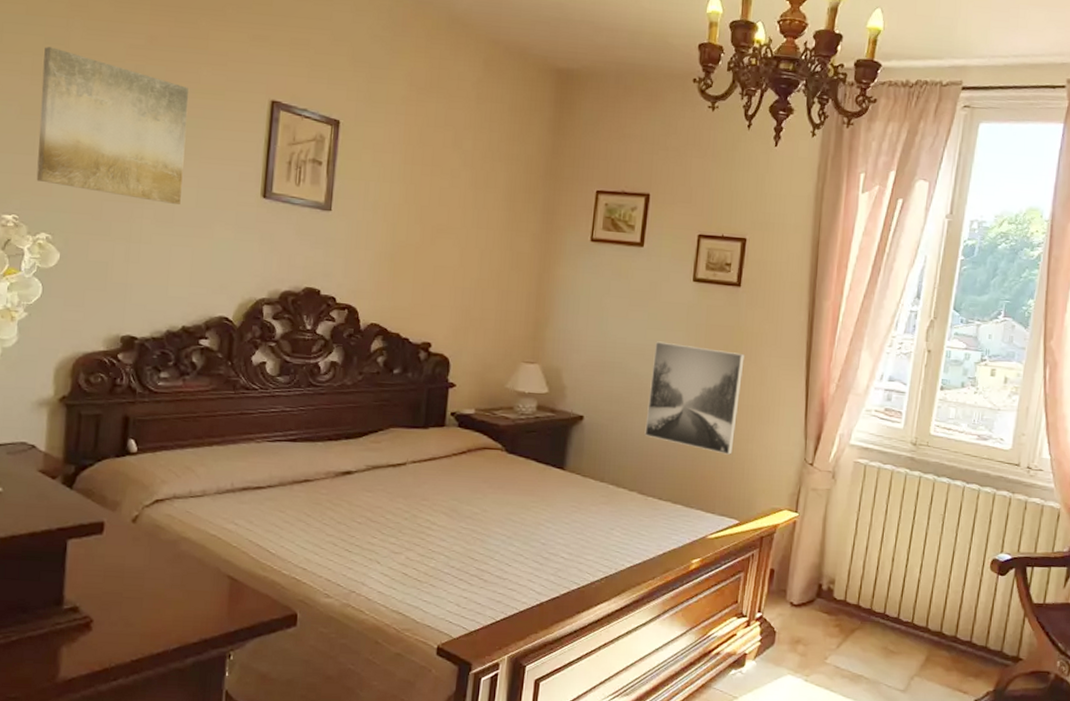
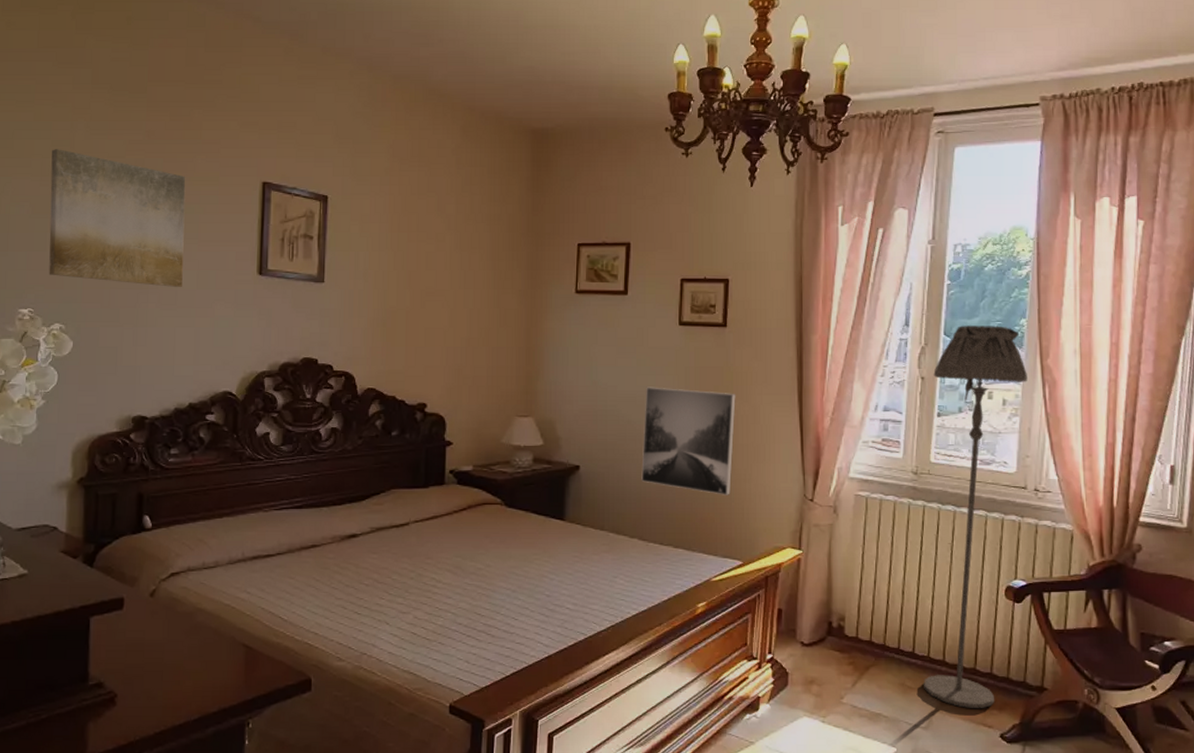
floor lamp: none [905,302,1030,675] -> present [924,326,1027,708]

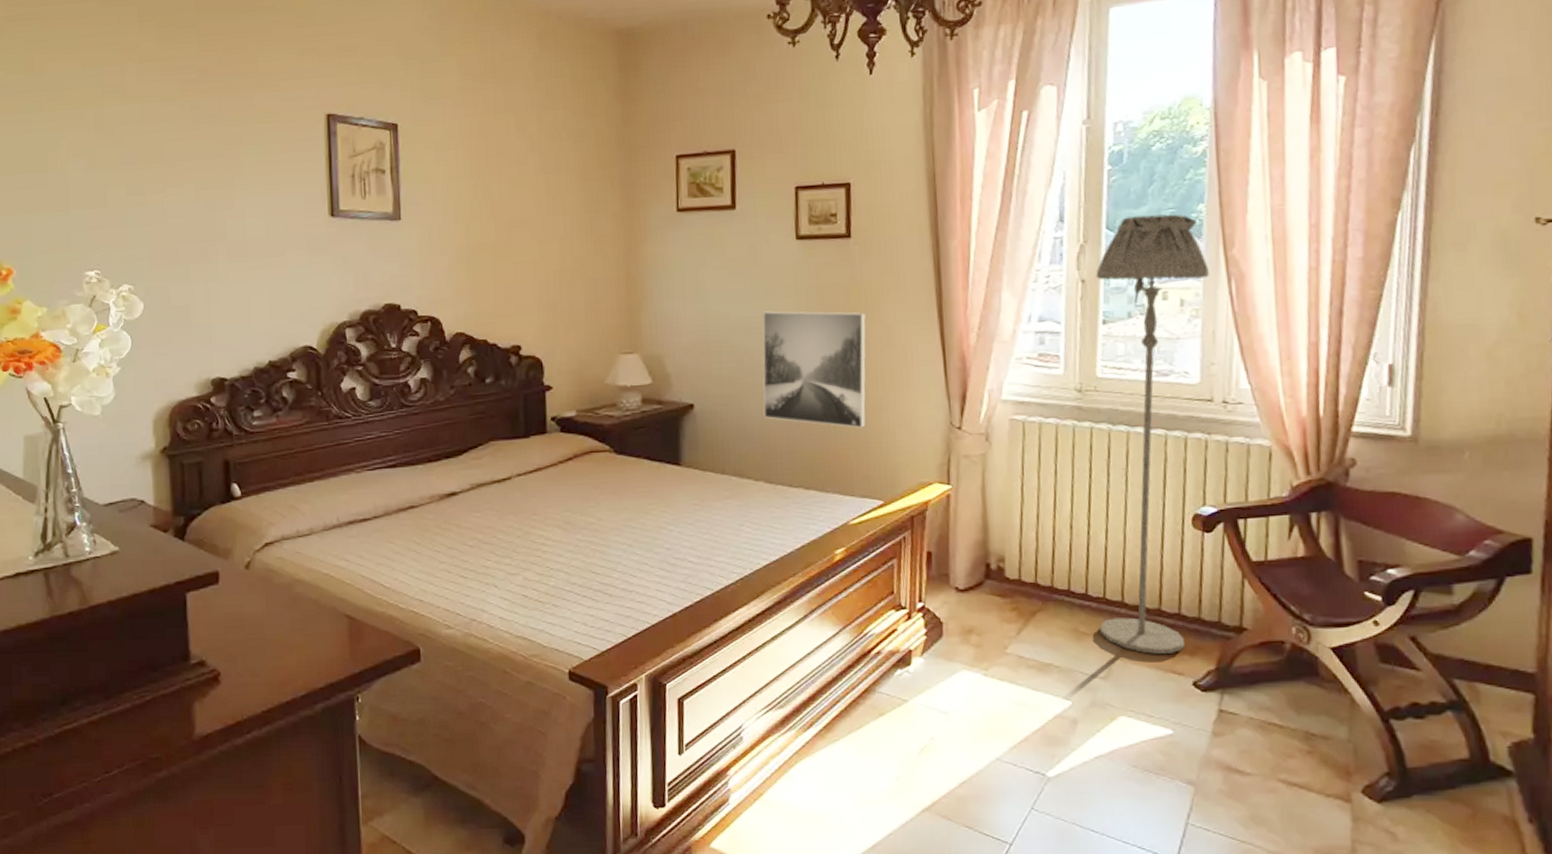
wall art: present [49,149,186,287] -> none [104,96,251,237]

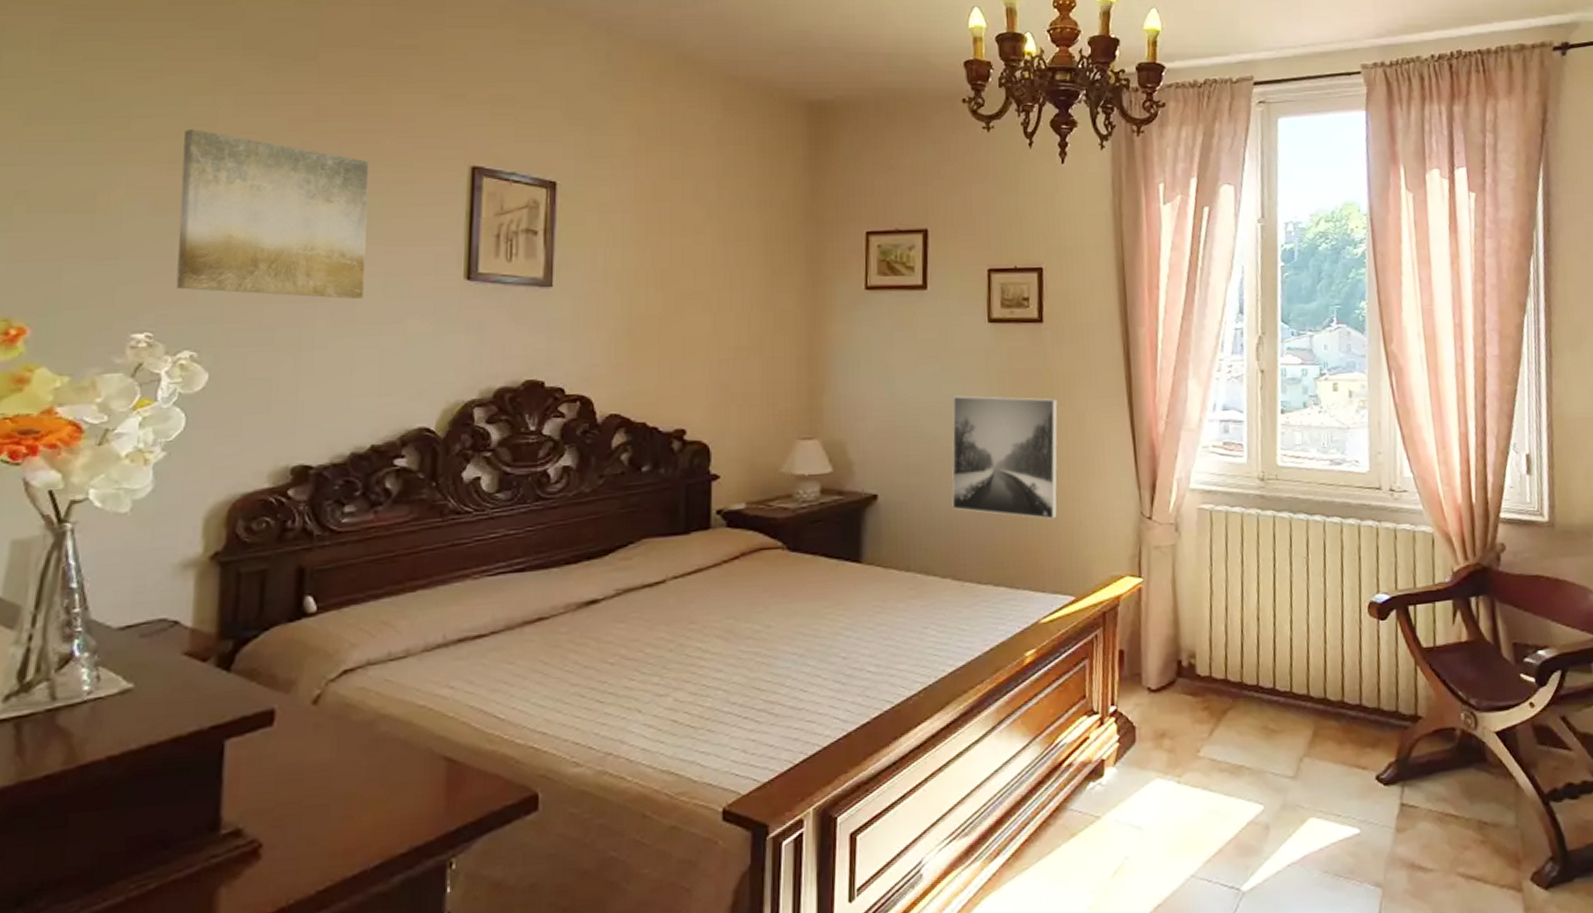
wall art: none [104,96,251,237] -> present [176,129,370,299]
floor lamp: present [1096,214,1209,654] -> none [1273,310,1373,749]

